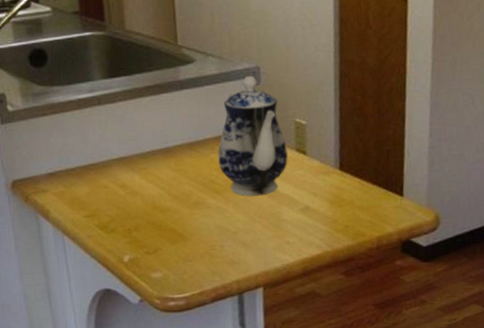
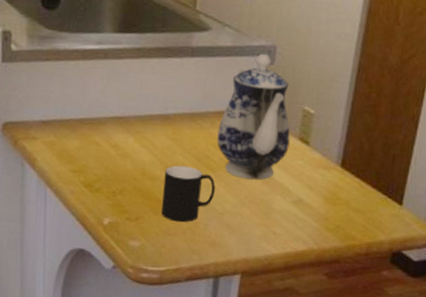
cup: none [174,193,225,248] -> present [161,165,216,223]

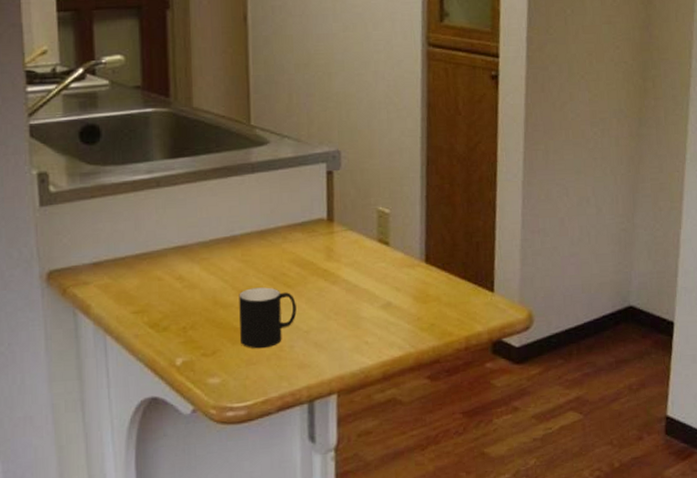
teapot: present [217,53,290,180] -> none [291,159,369,291]

